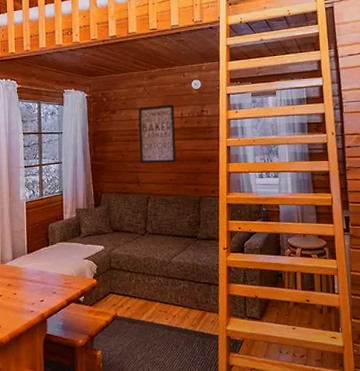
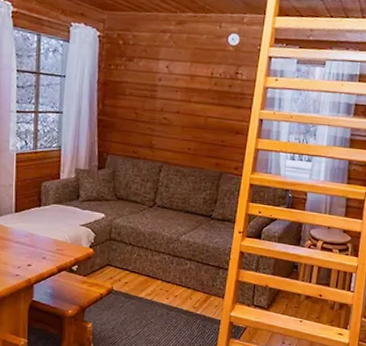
wall art: present [138,104,177,163] -> none [156,58,205,130]

